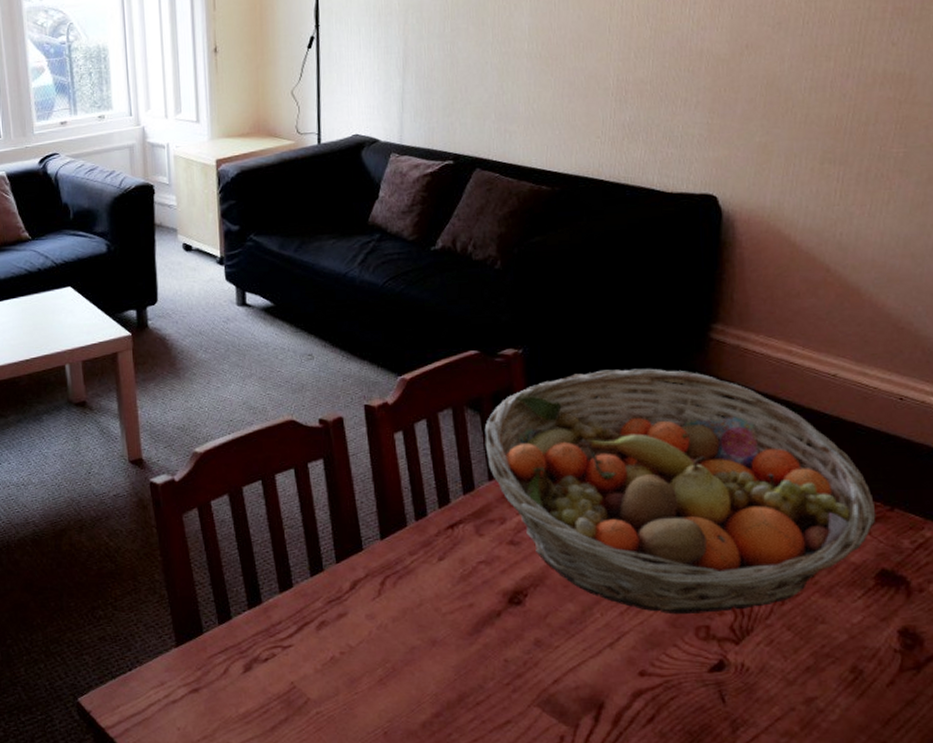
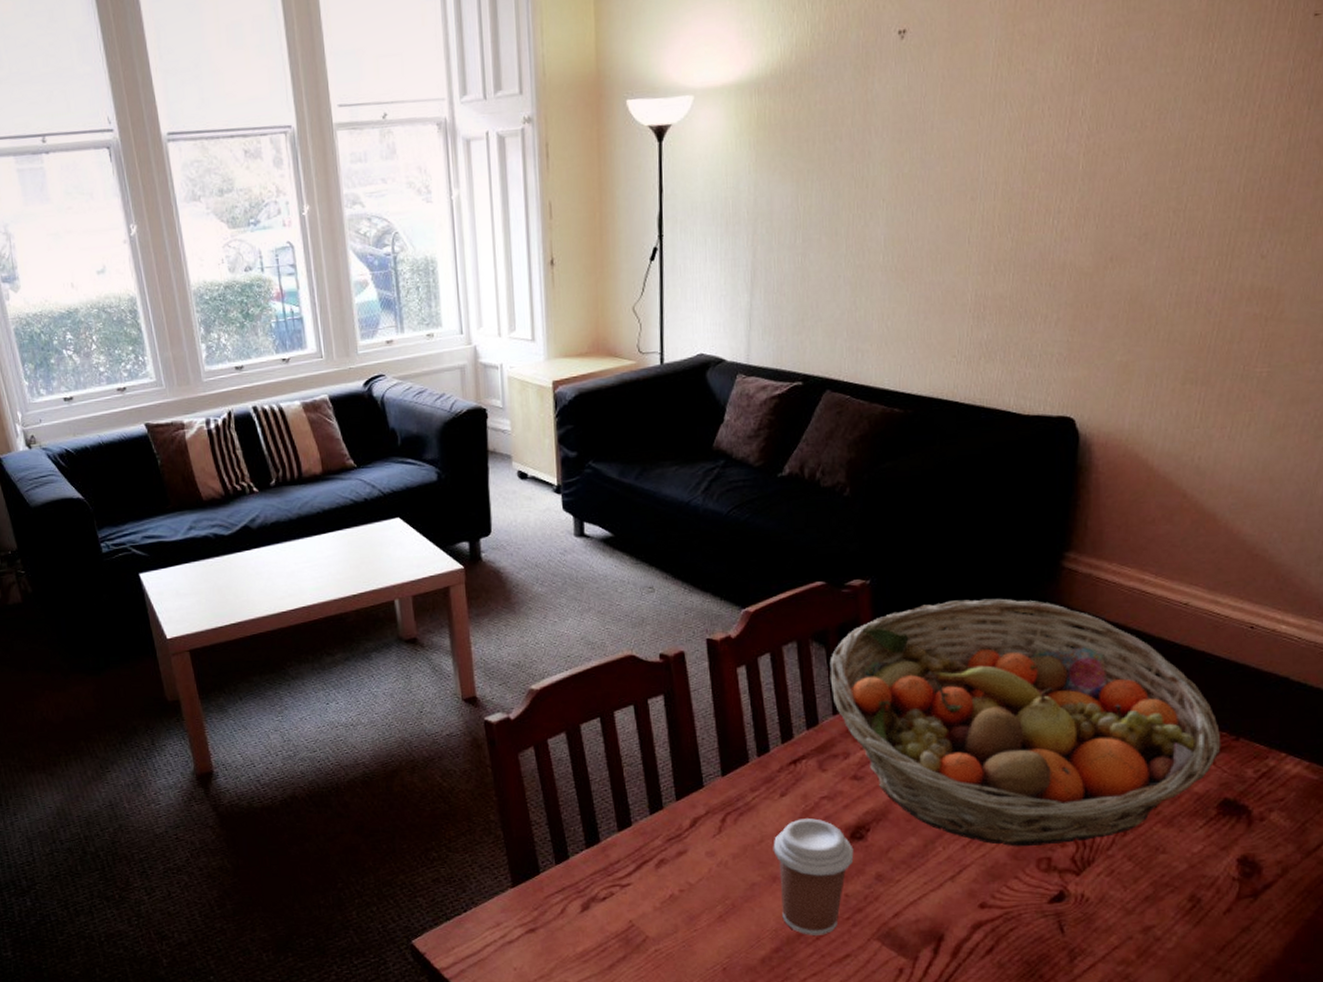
coffee cup: none [432,583,512,701] -> present [773,818,854,935]

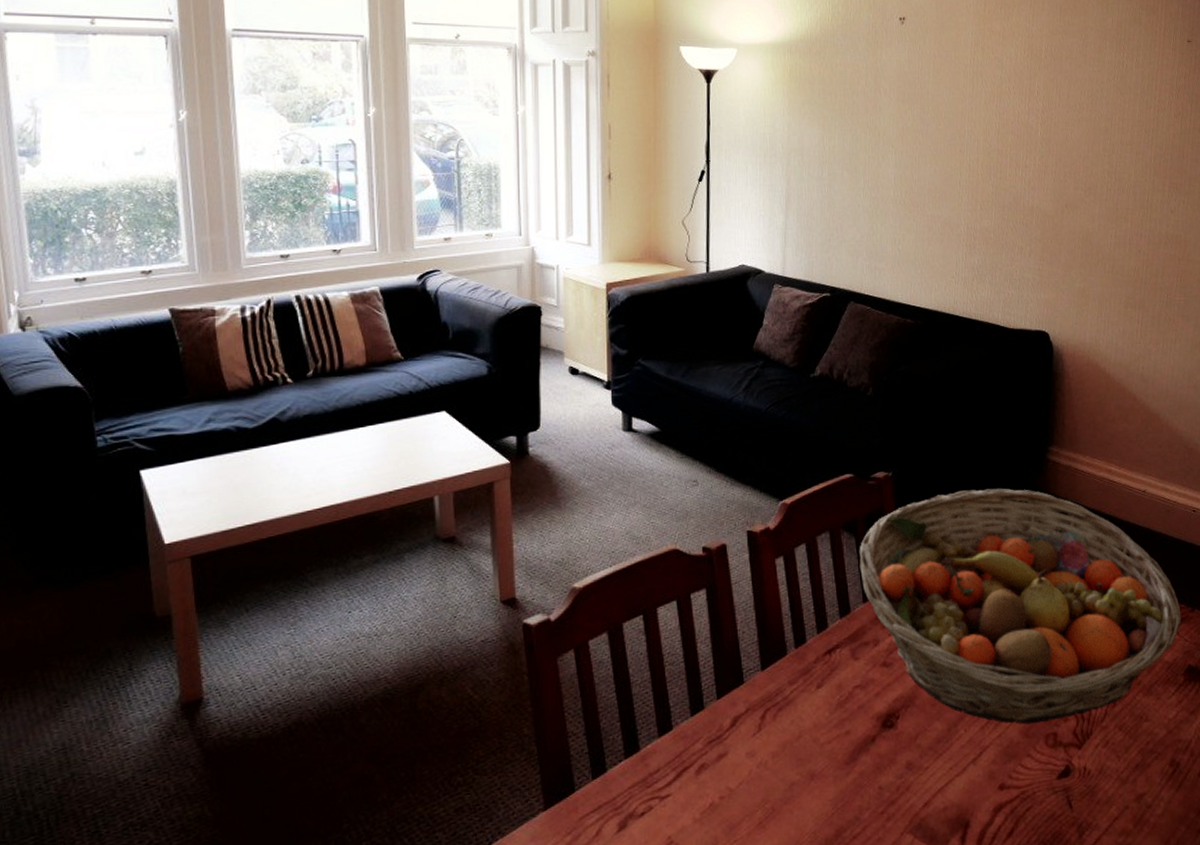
coffee cup: present [773,818,854,935] -> none [810,709,886,835]

